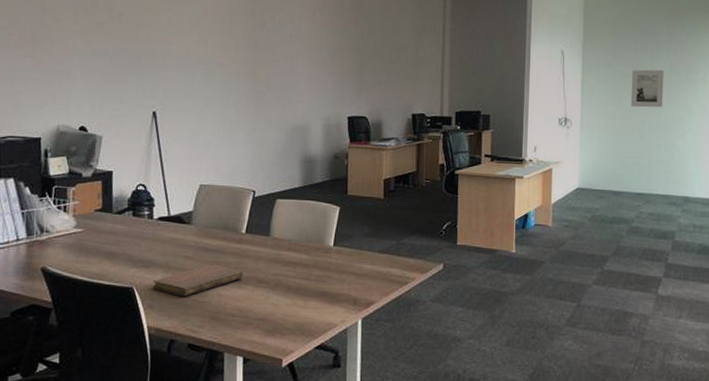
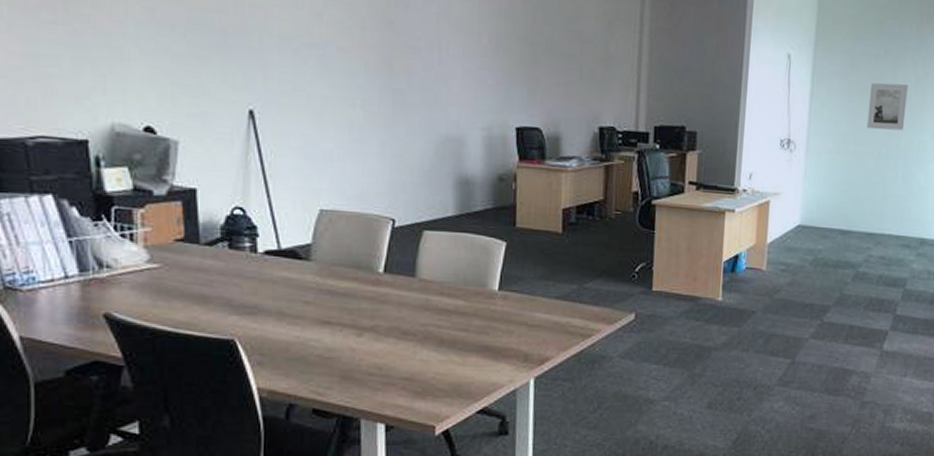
notebook: present [152,264,243,297] -> none [261,311,382,352]

